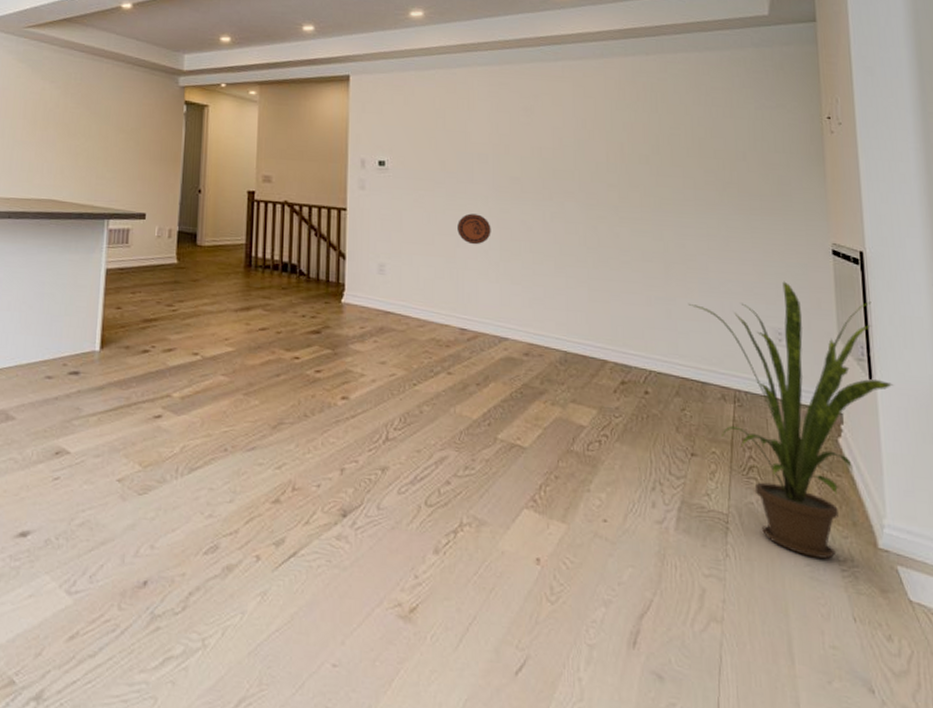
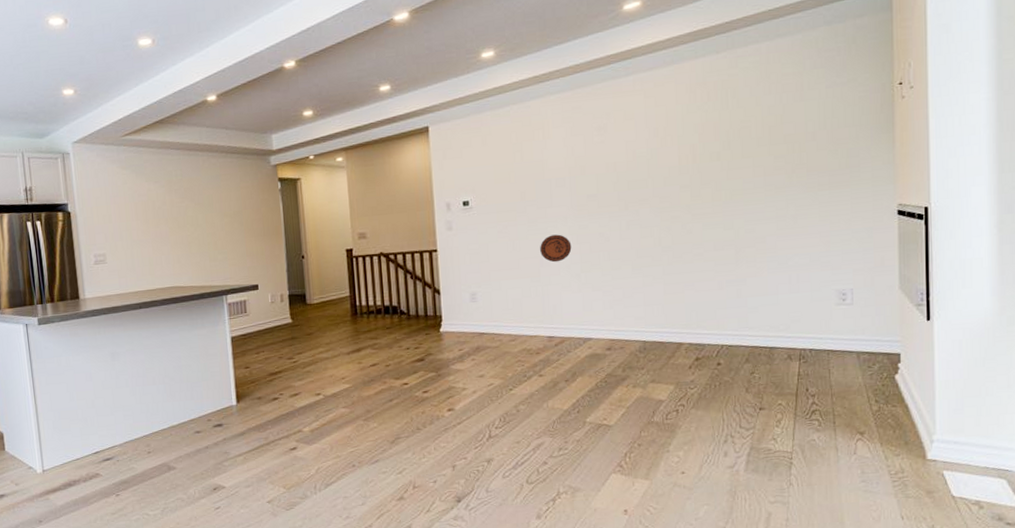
house plant: present [688,281,894,559] -> none [757,246,950,475]

